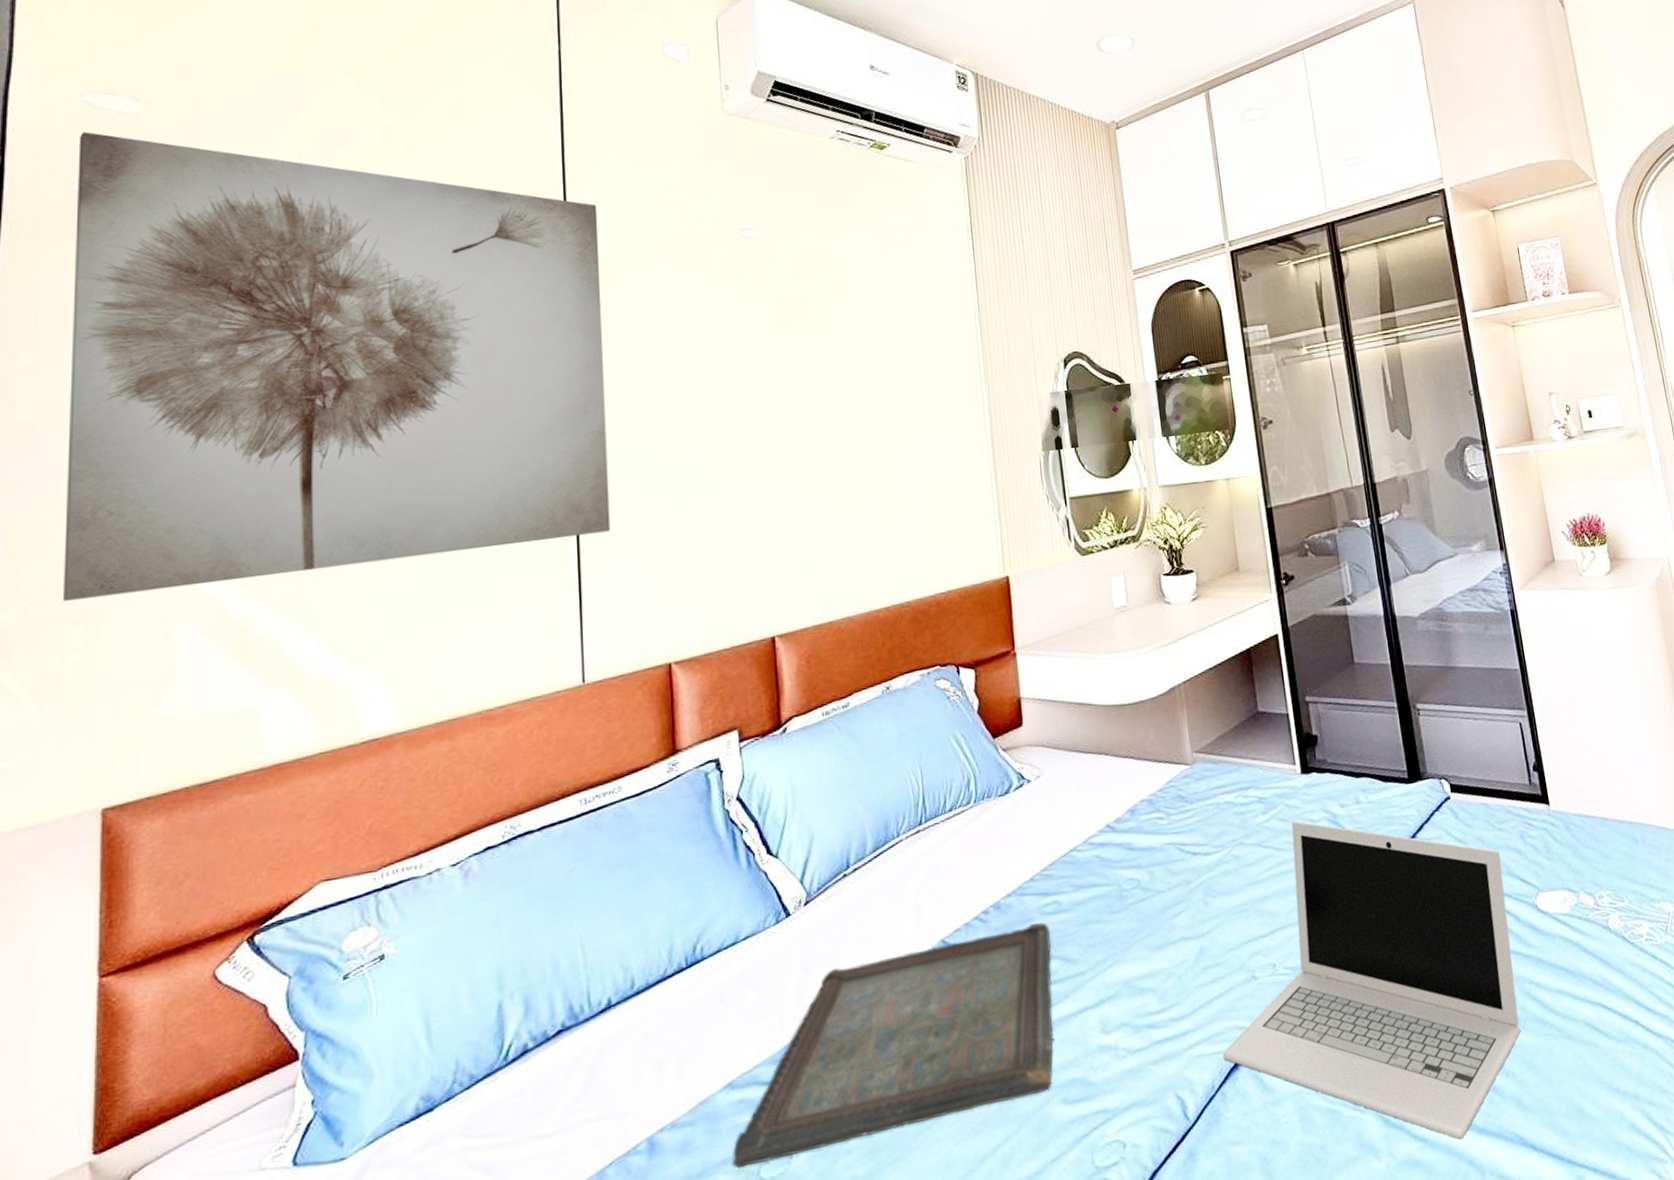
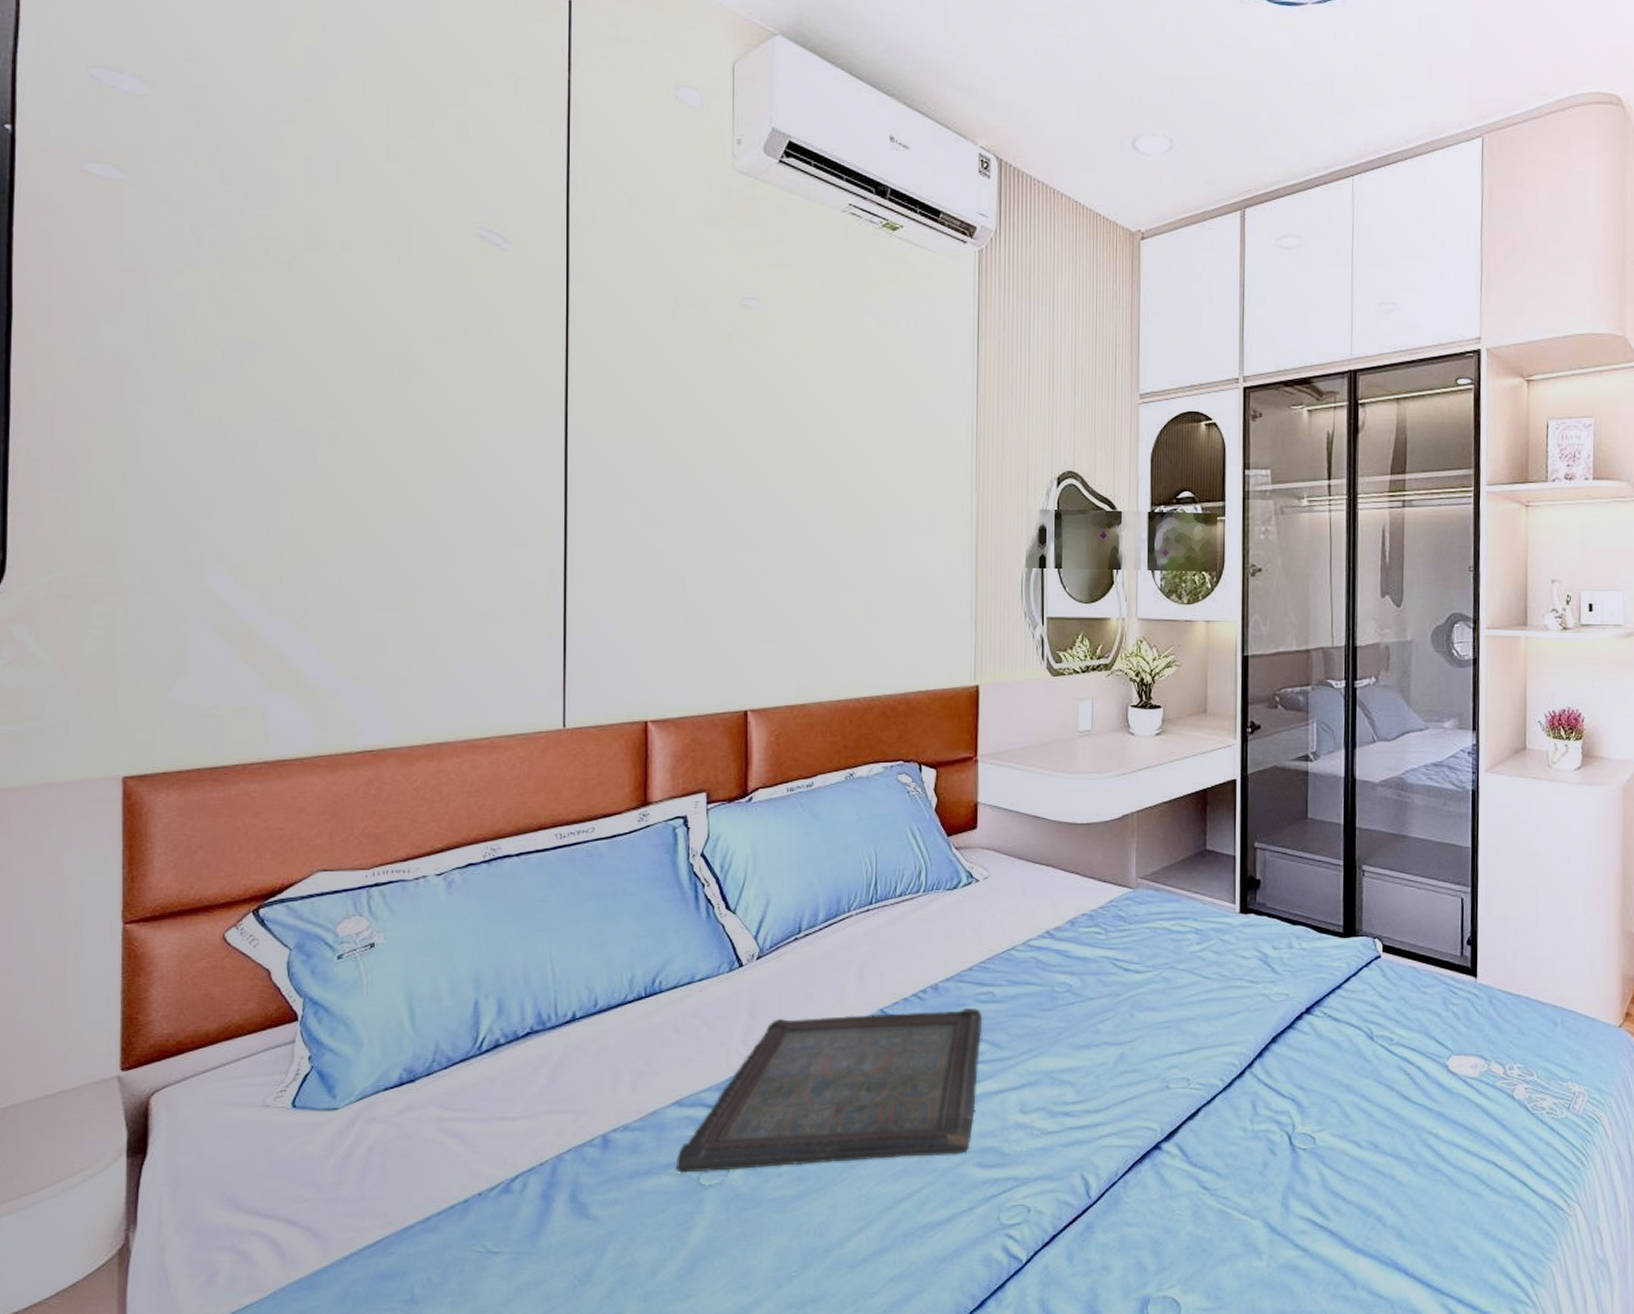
wall art: present [64,132,611,601] -> none [83,109,600,587]
laptop: present [1222,820,1521,1140] -> none [1129,955,1420,1255]

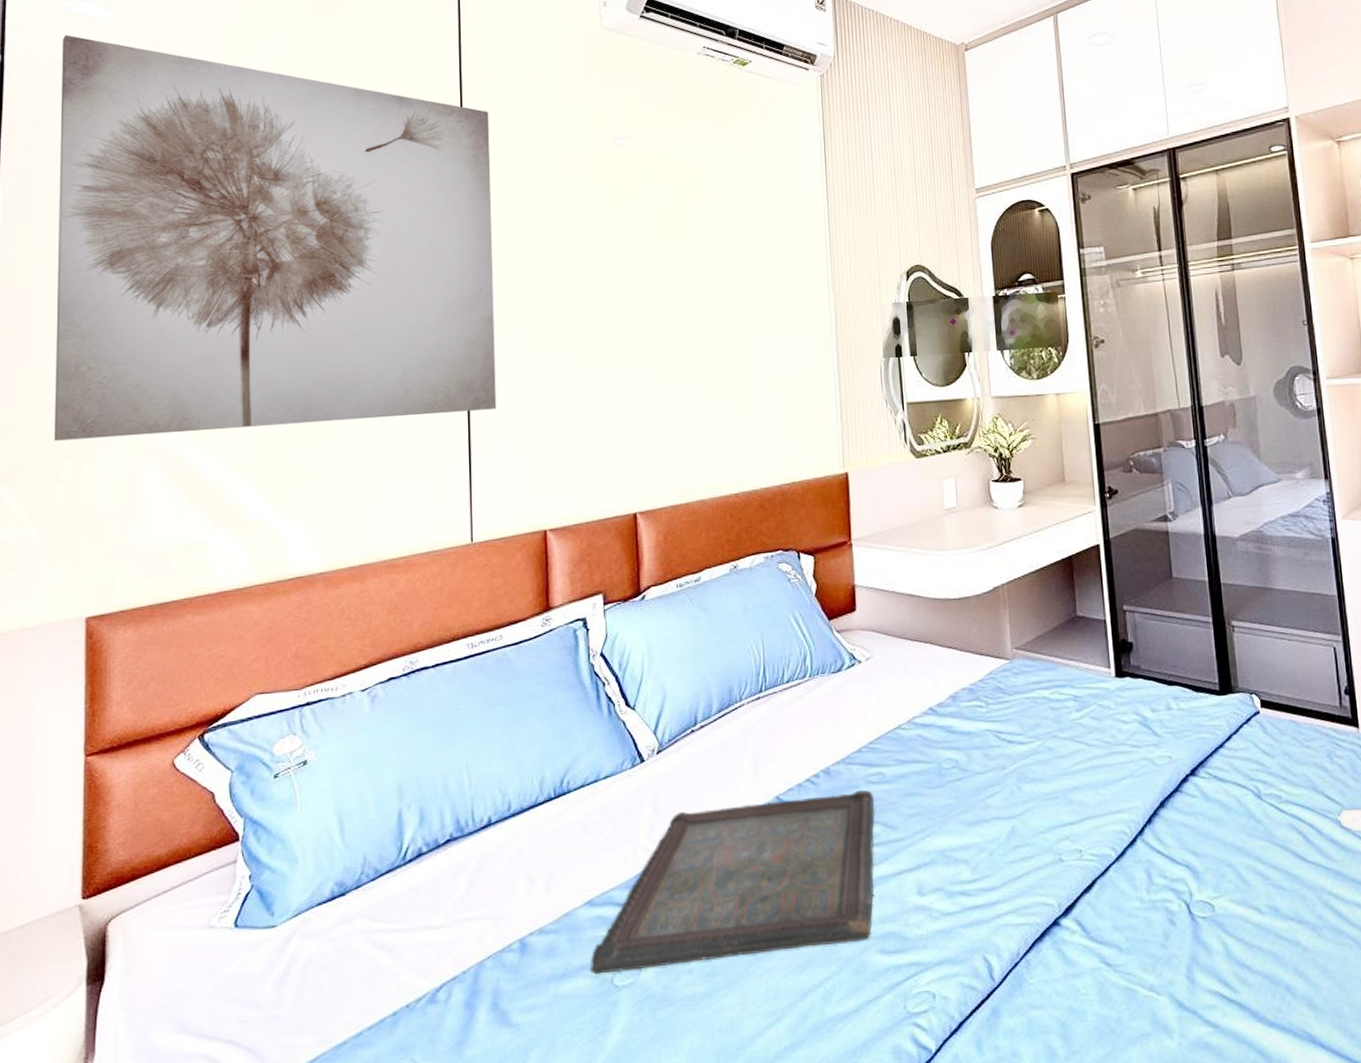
wall art: none [83,109,600,587] -> present [55,35,497,441]

